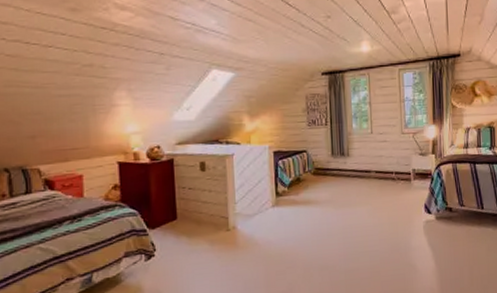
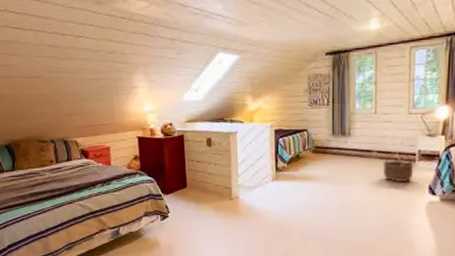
wicker basket: none [381,170,410,202] -> present [383,151,414,182]

